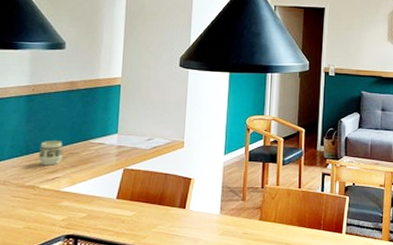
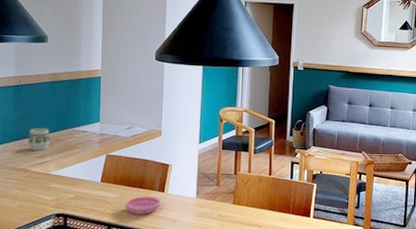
saucer: none [141,214,182,235] -> present [124,197,162,215]

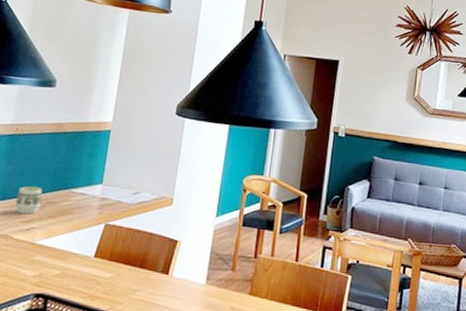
saucer: present [124,197,162,215] -> none [118,278,164,302]

